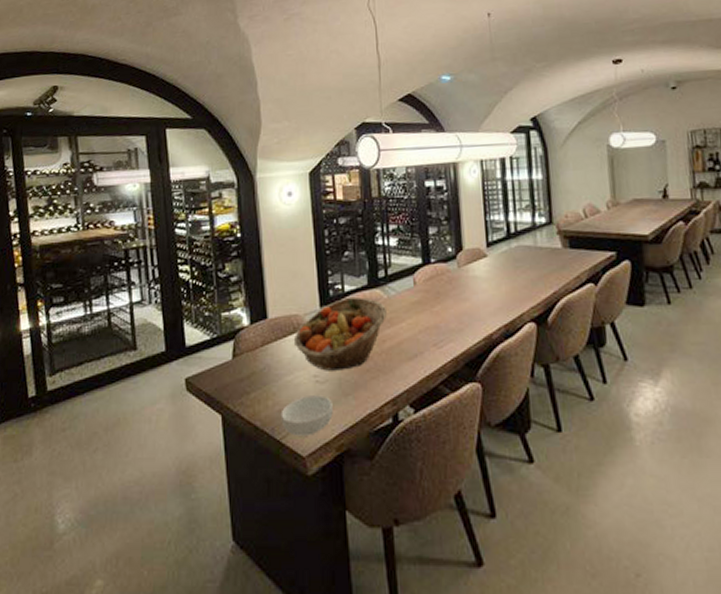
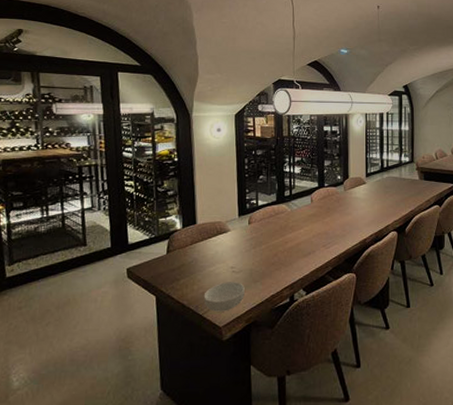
fruit basket: present [293,296,387,371] -> none [216,209,289,264]

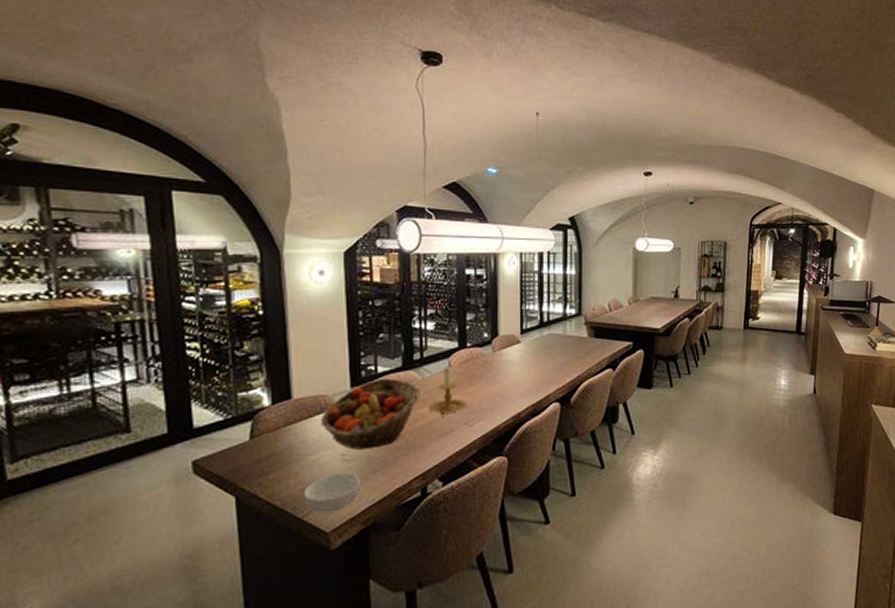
fruit basket: none [216,209,289,264] -> present [320,377,420,450]
candle holder: none [295,201,325,240] -> present [428,366,468,416]

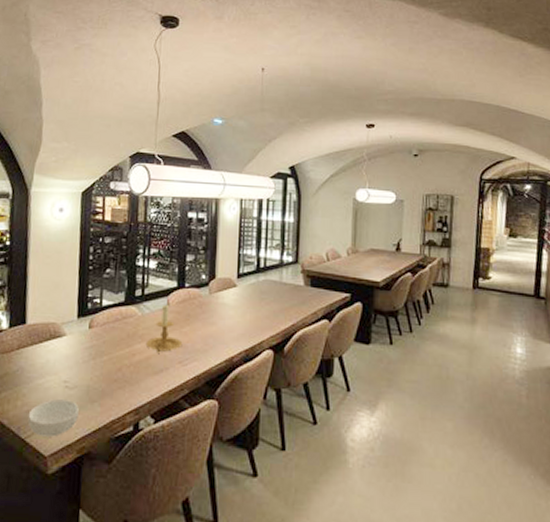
fruit basket: present [320,377,420,450] -> none [48,311,139,379]

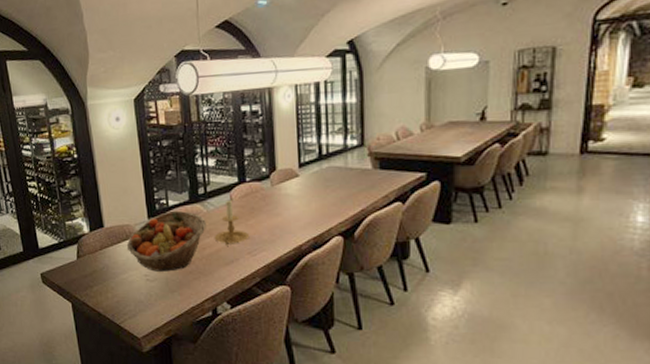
cereal bowl: present [27,399,79,437] -> none [119,291,162,322]
fruit basket: none [48,311,139,379] -> present [126,210,206,272]

